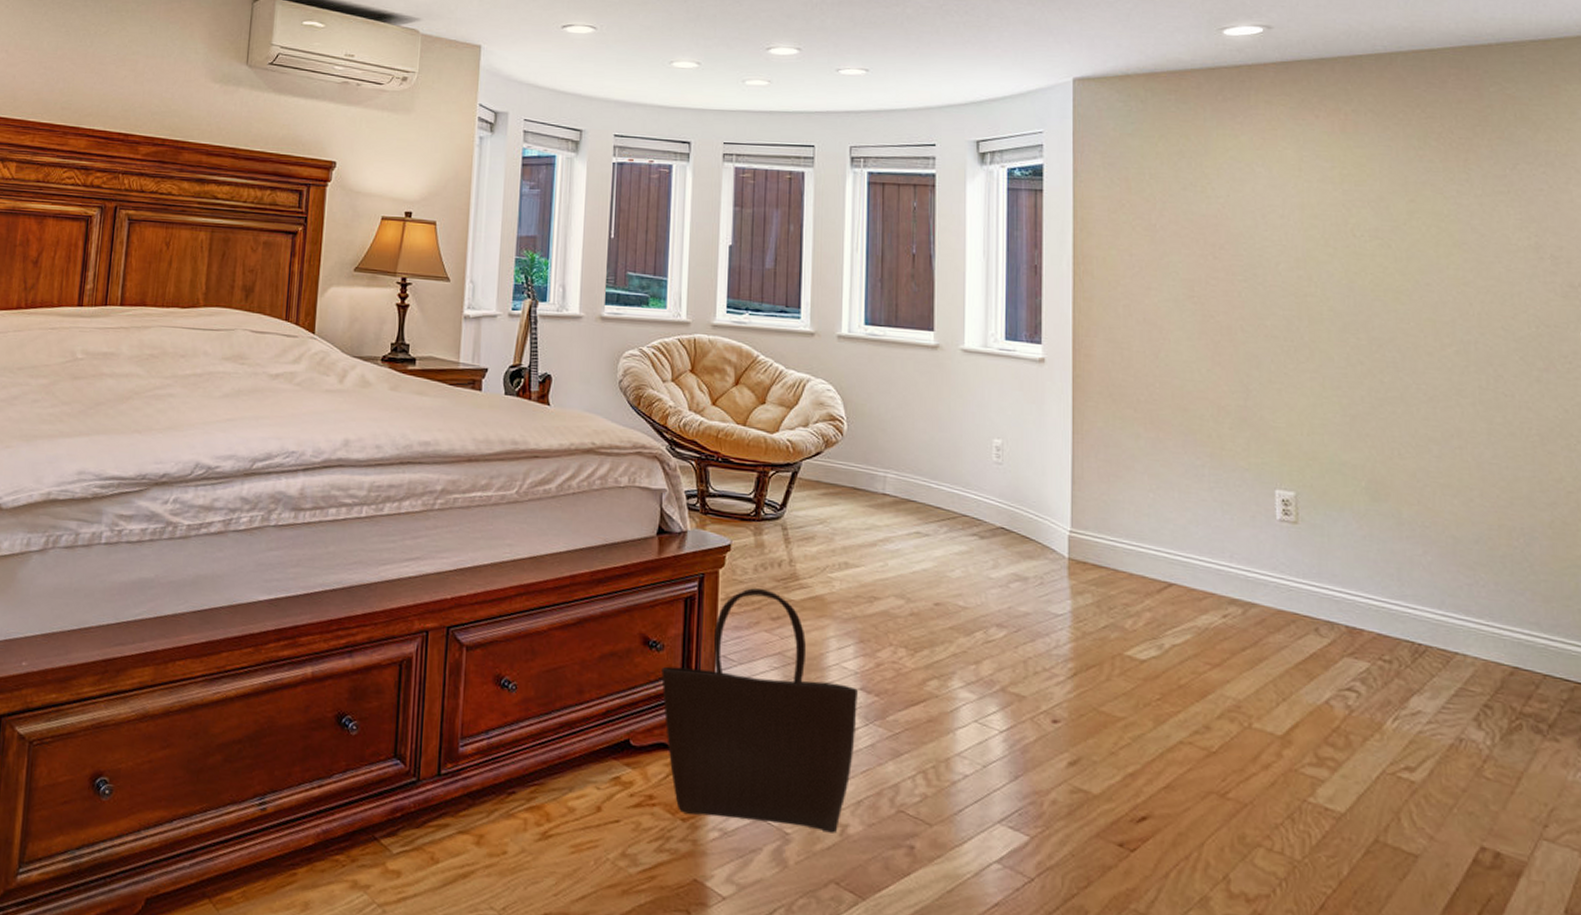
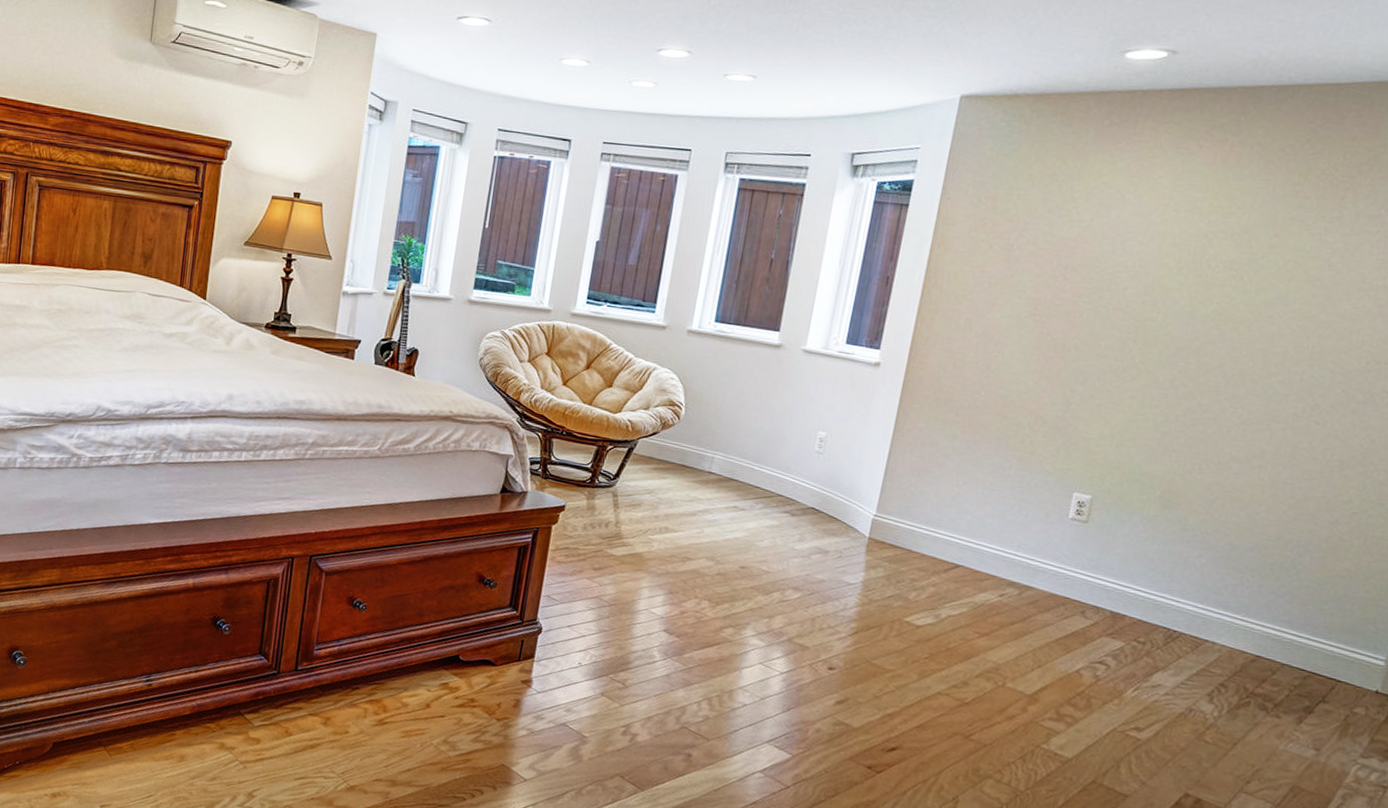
tote bag: present [661,588,858,834] -> none [491,543,662,740]

